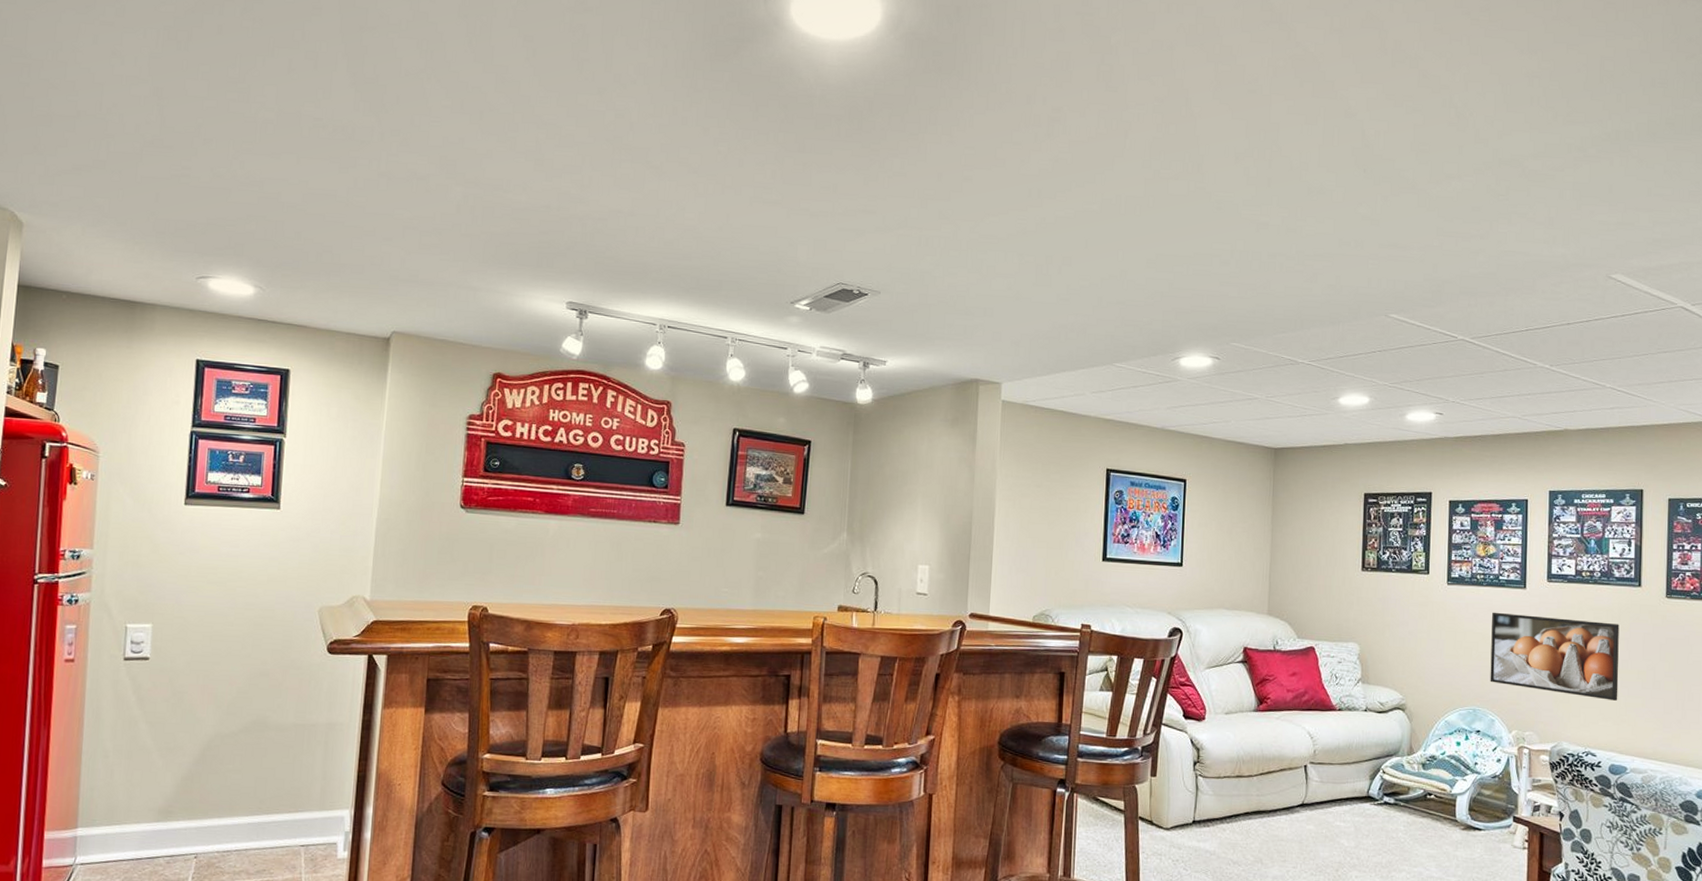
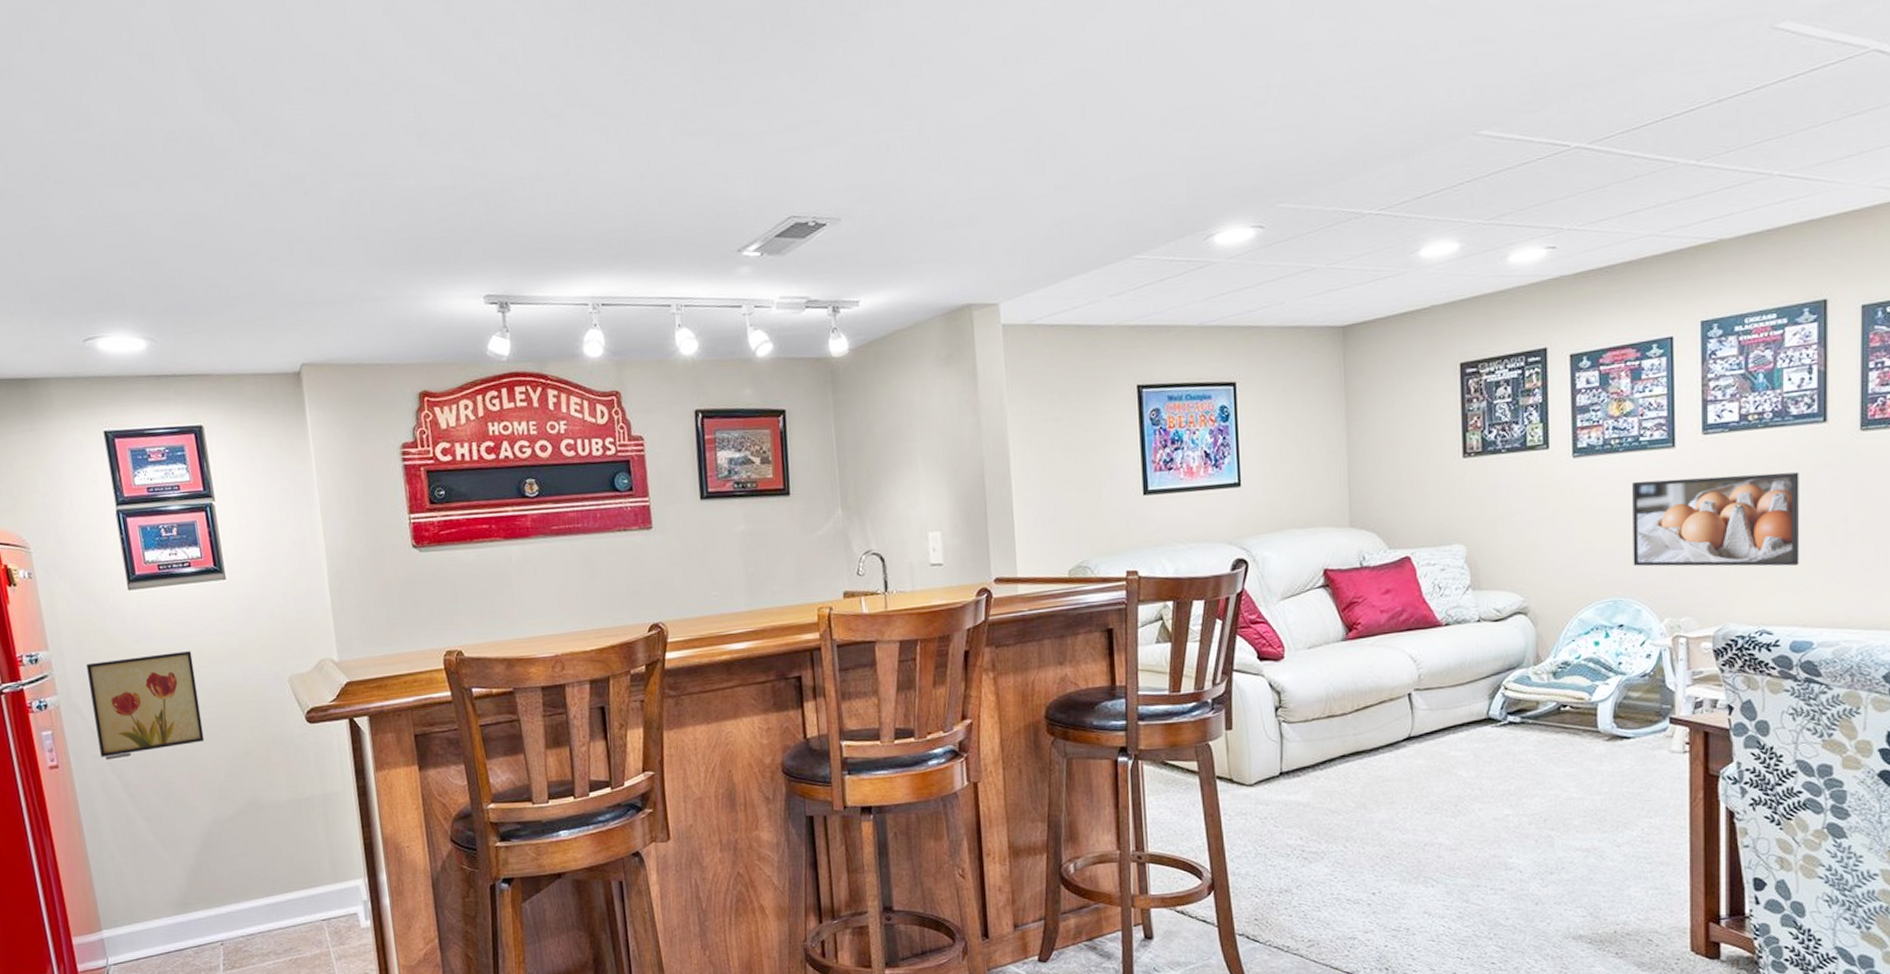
wall art: none [119,566,232,658] -> present [86,651,205,757]

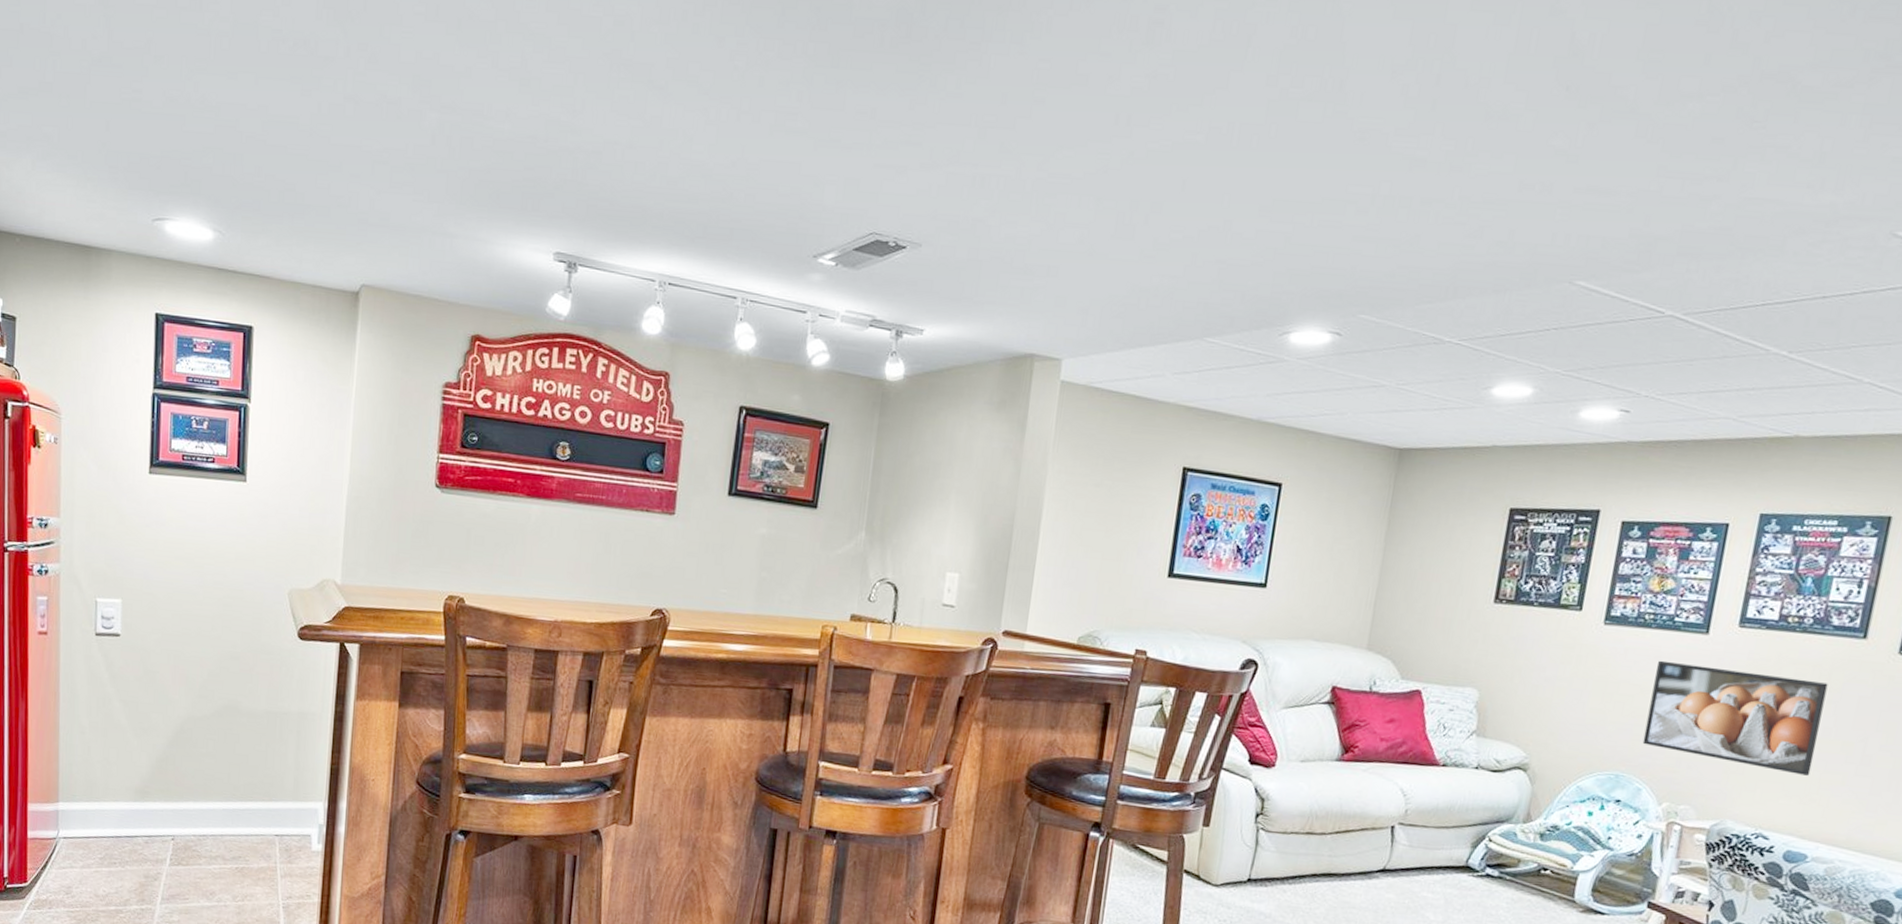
wall art: present [86,651,205,757] -> none [91,538,199,638]

